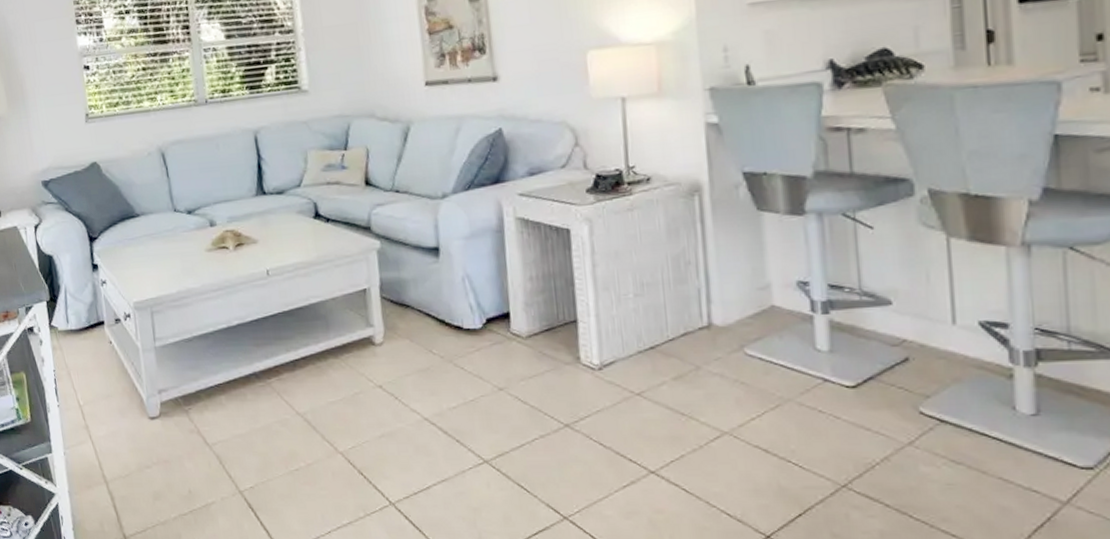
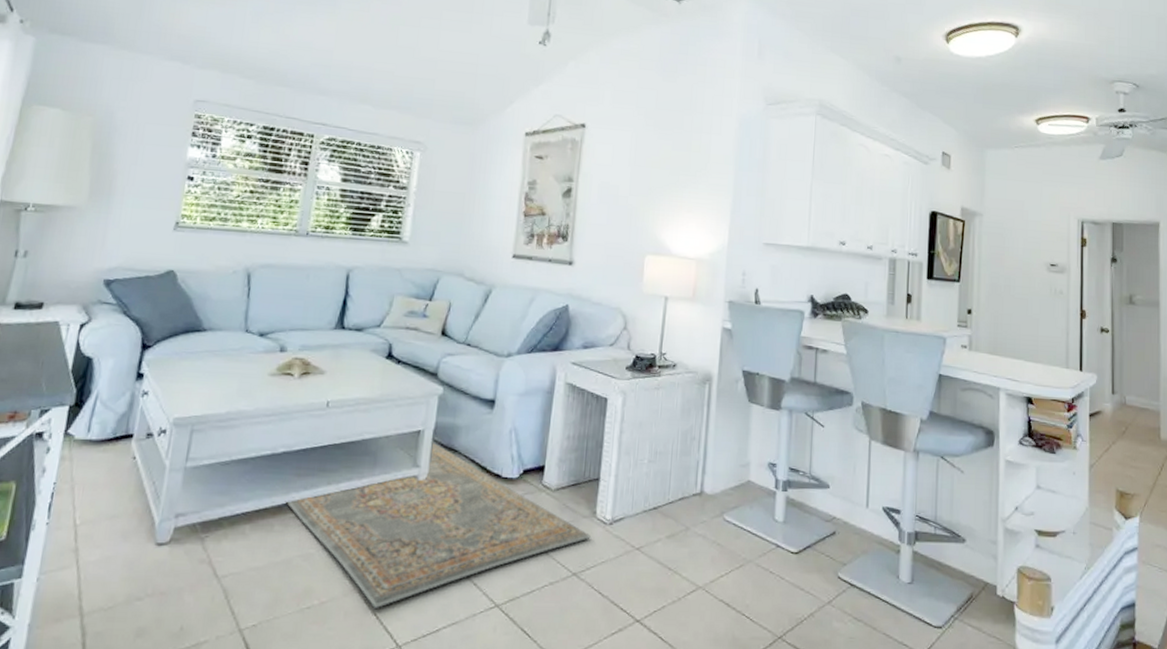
rug: none [251,299,578,468] -> present [285,441,591,608]

